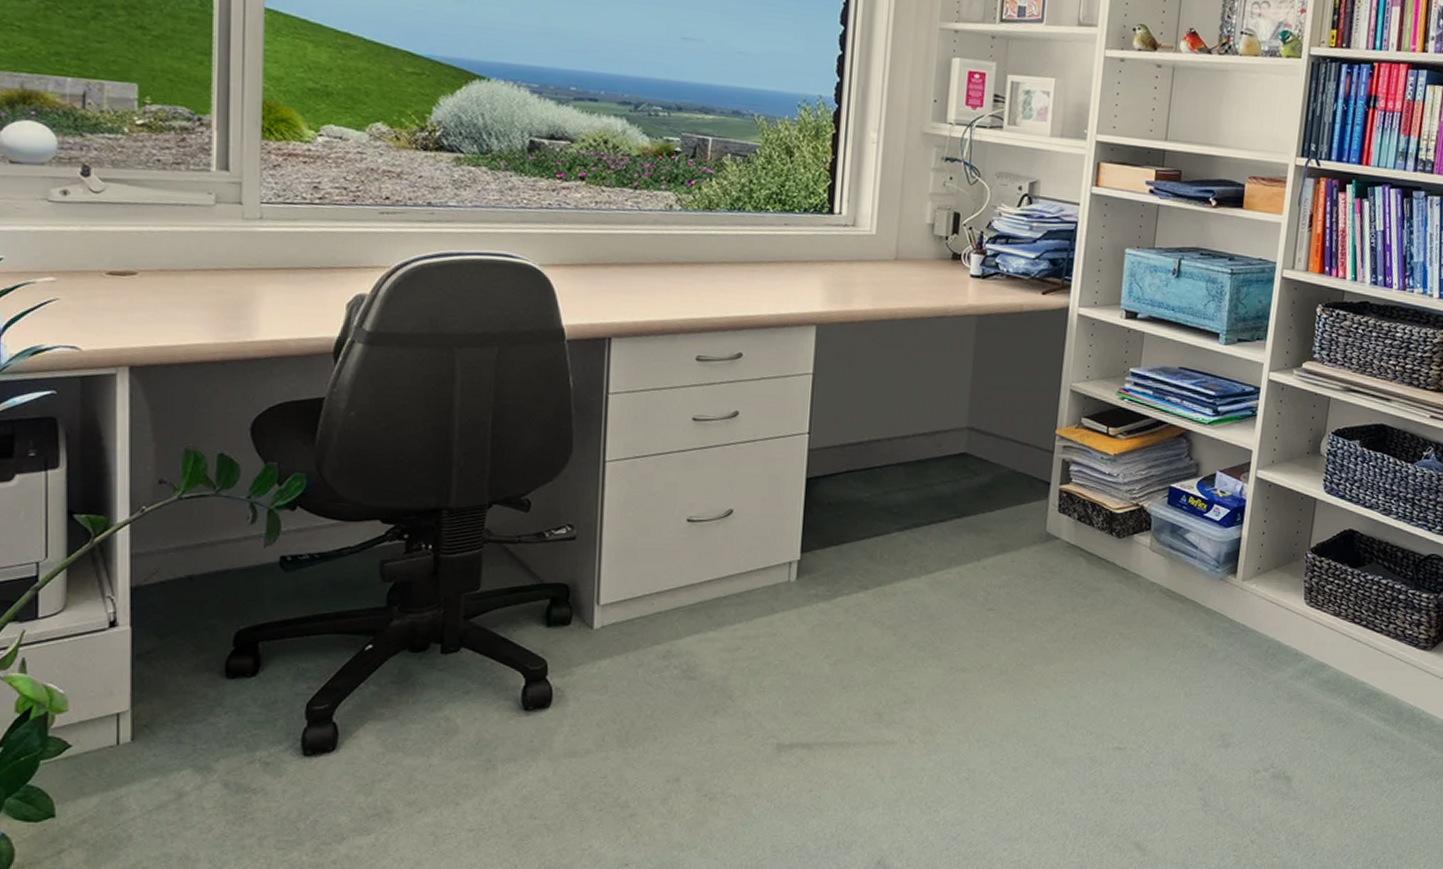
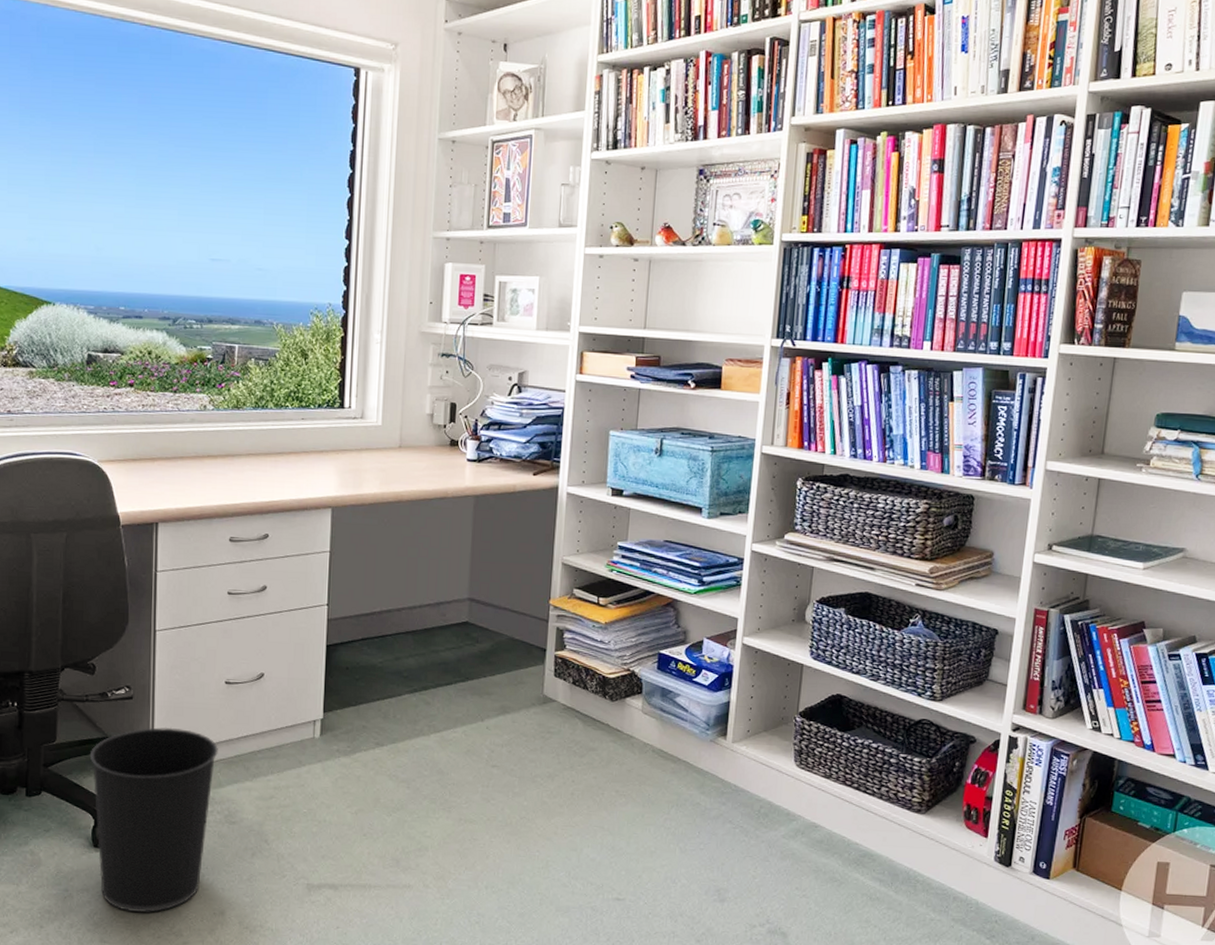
wastebasket: none [521,571,677,783] -> present [89,727,218,912]

